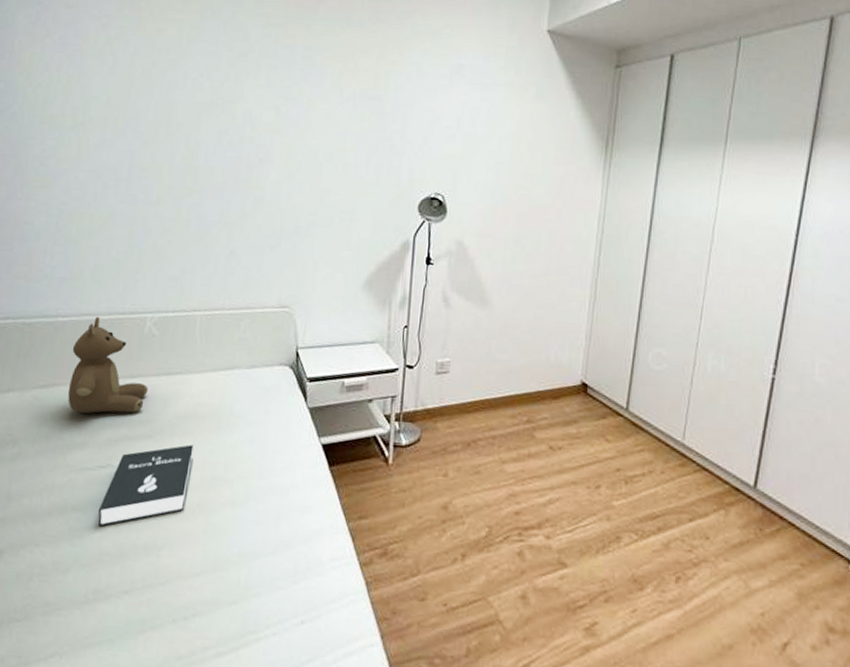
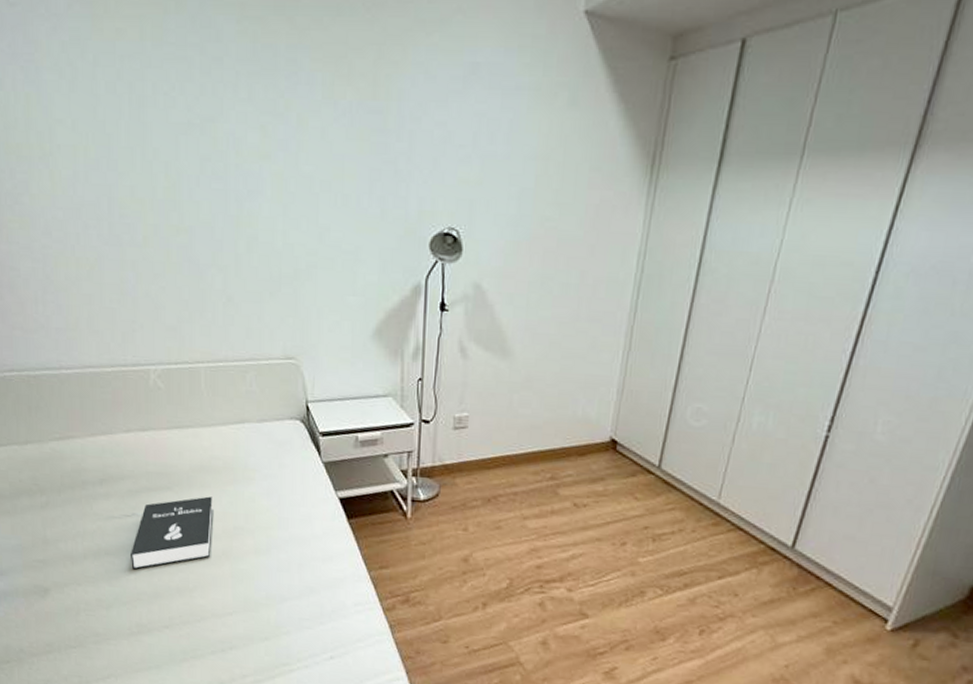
teddy bear: present [67,316,149,414] -> none [81,368,161,466]

